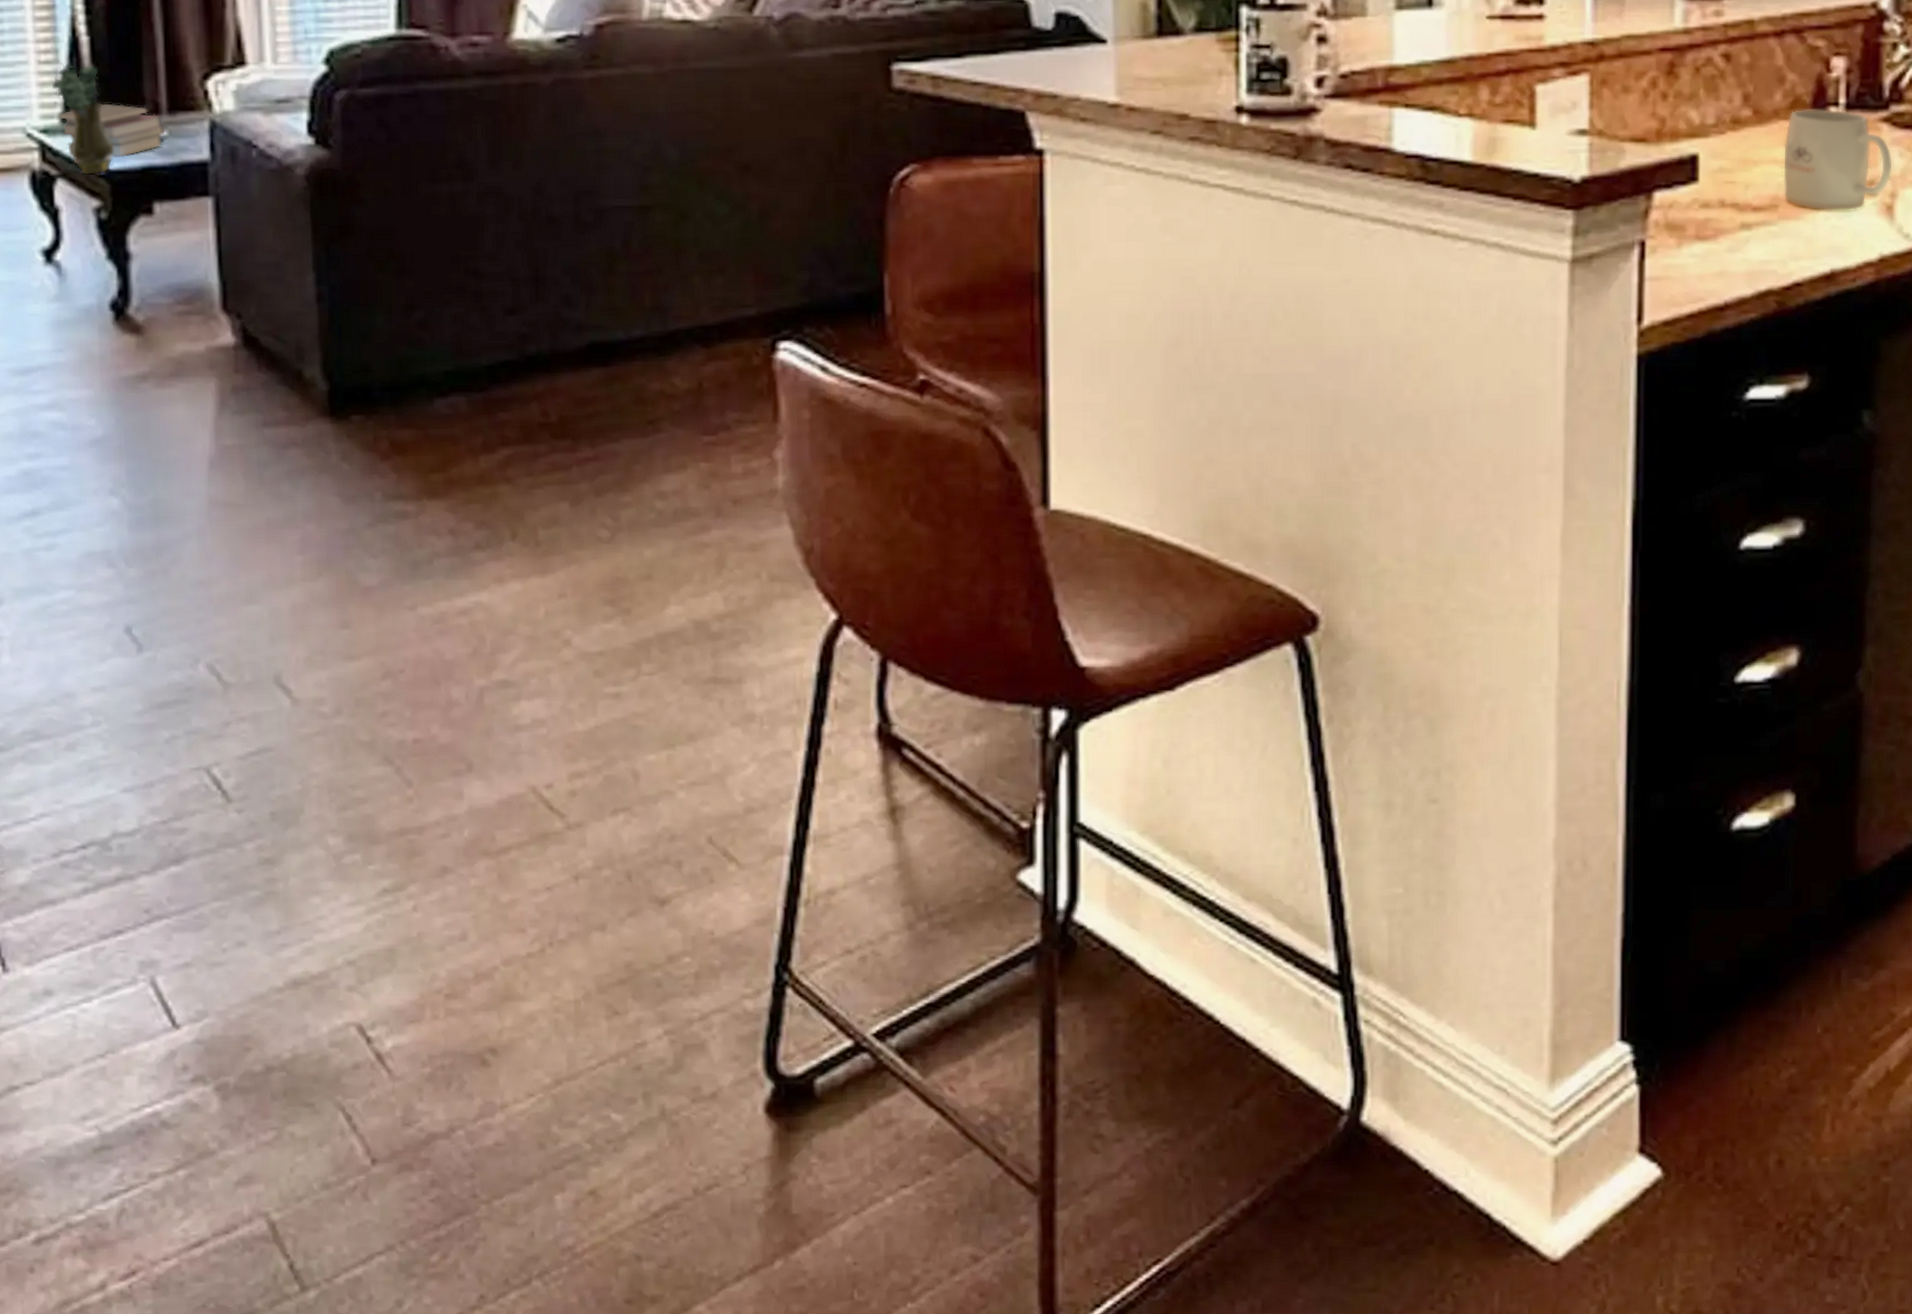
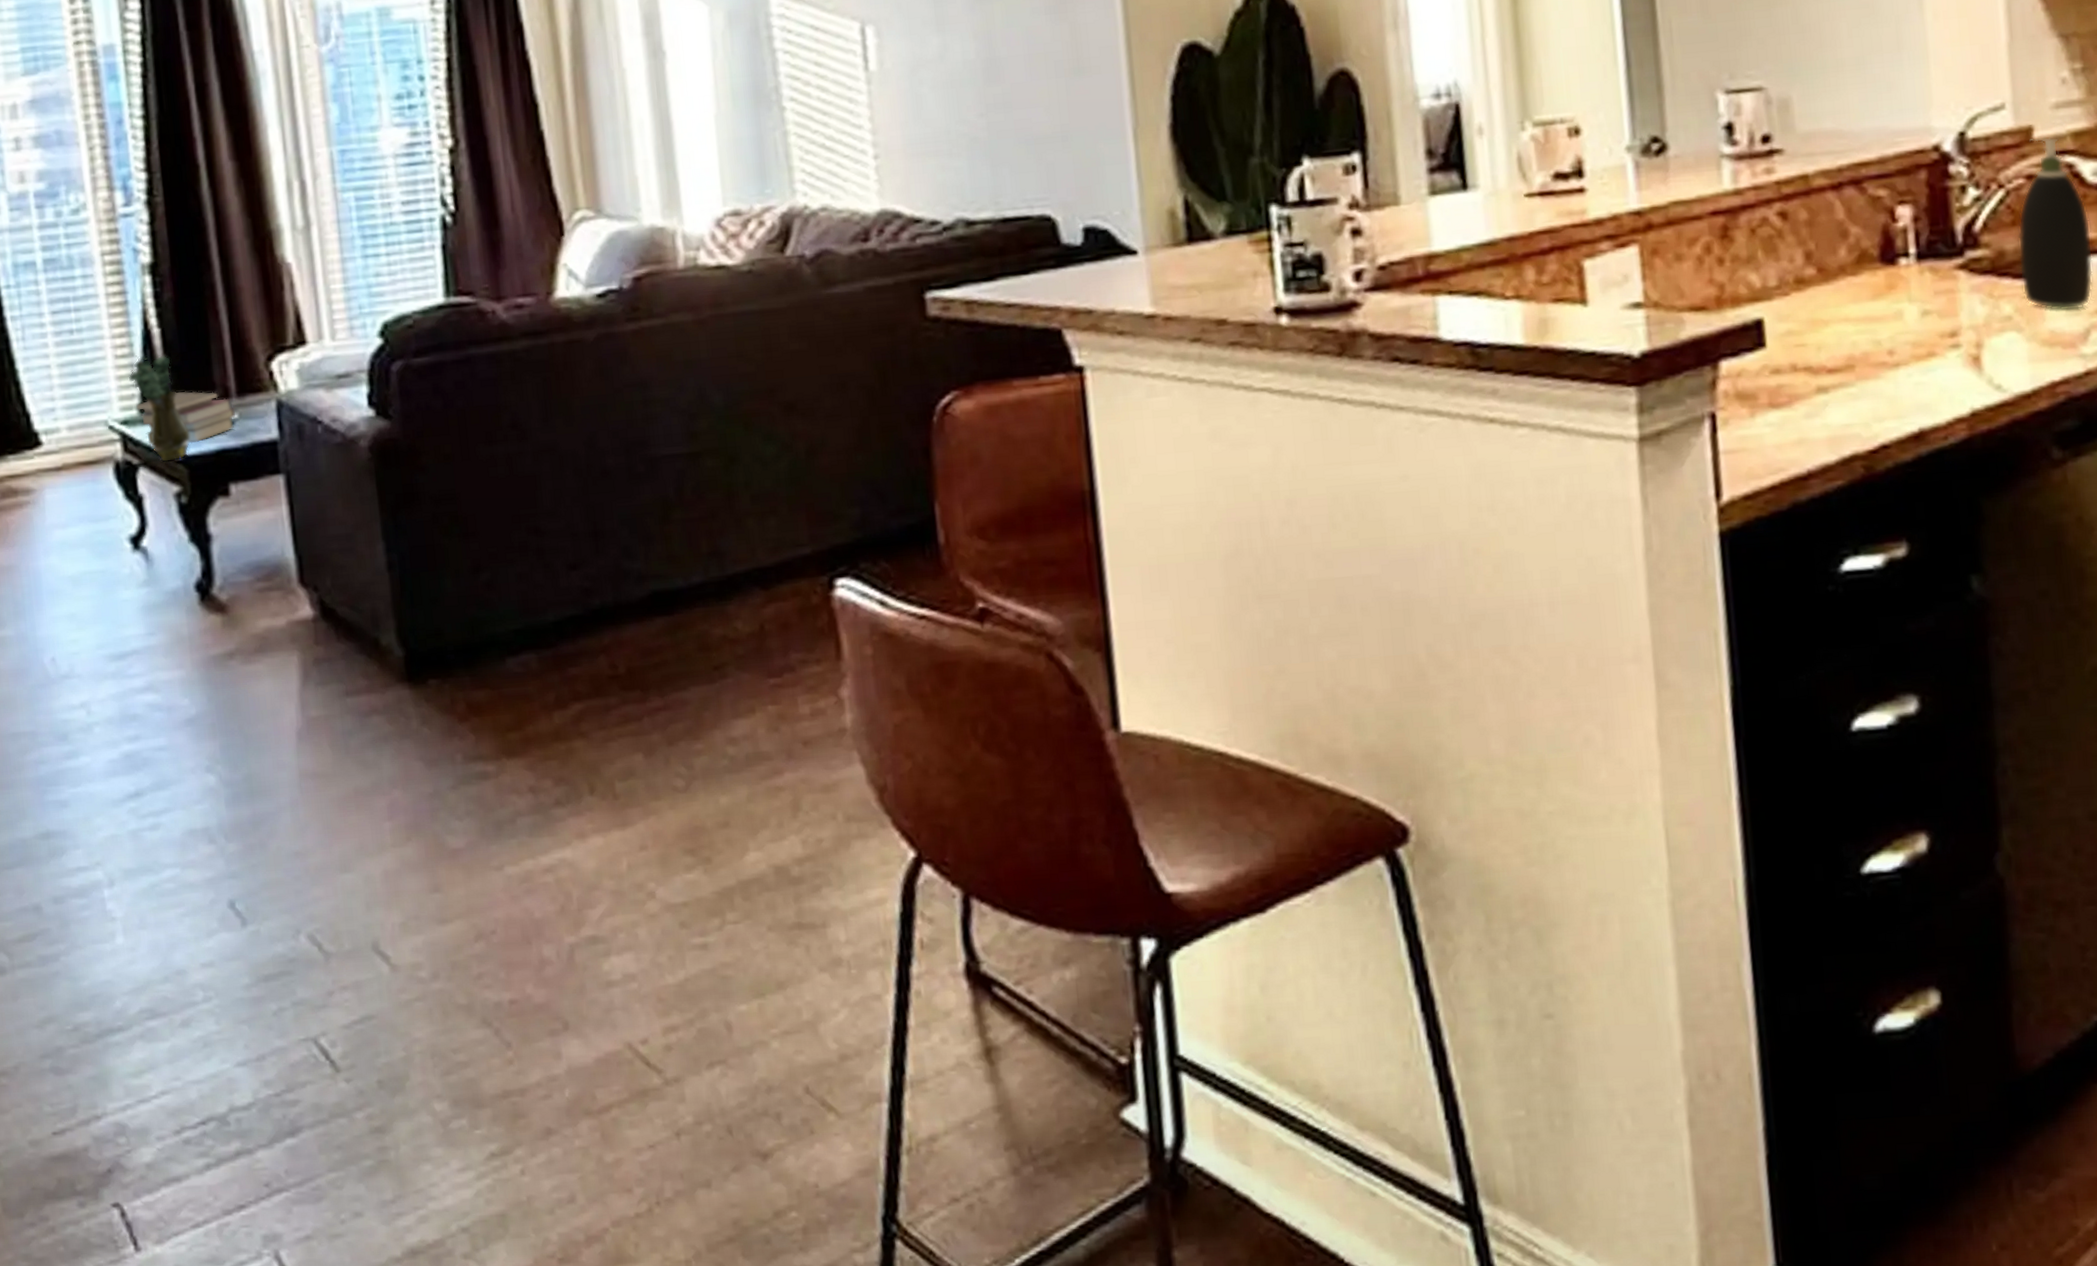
mug: present [1783,109,1893,210] -> none [1854,260,1975,367]

